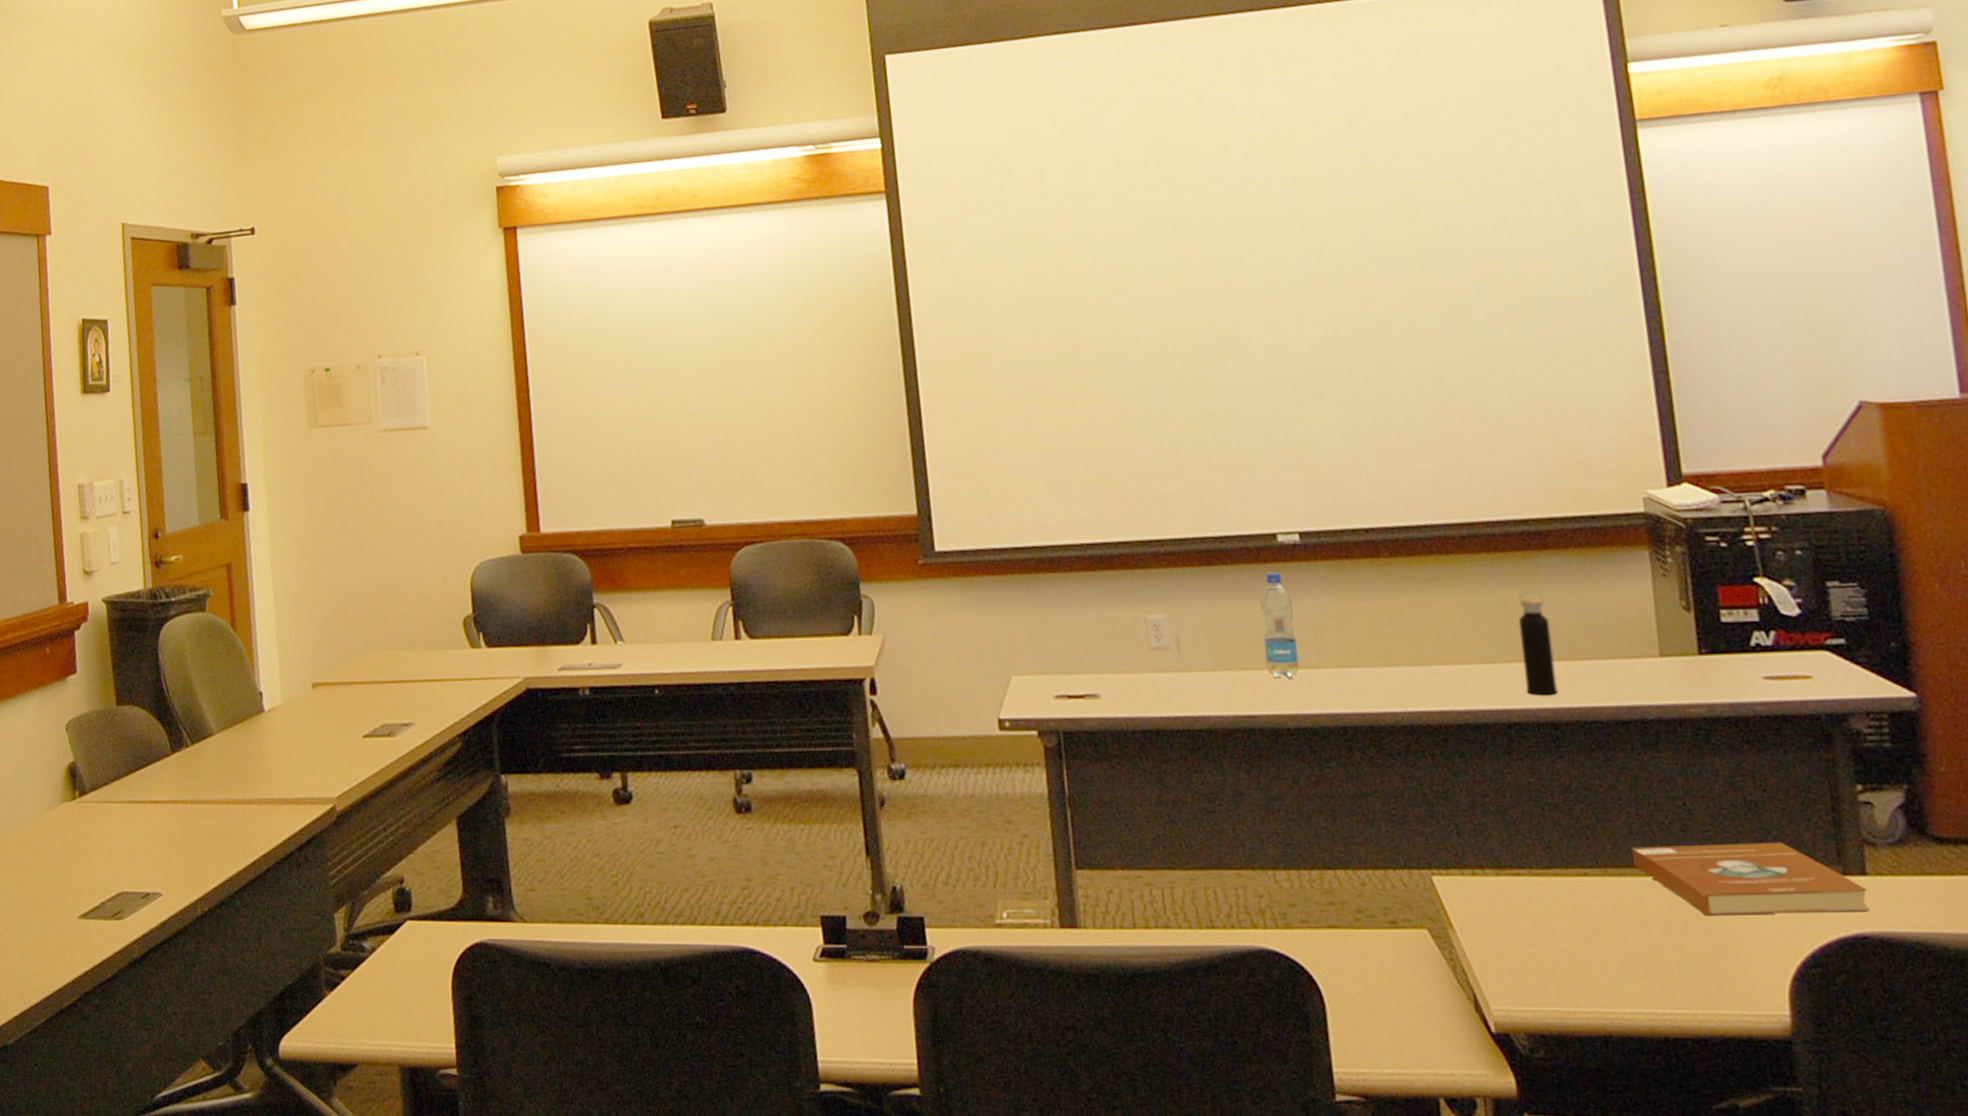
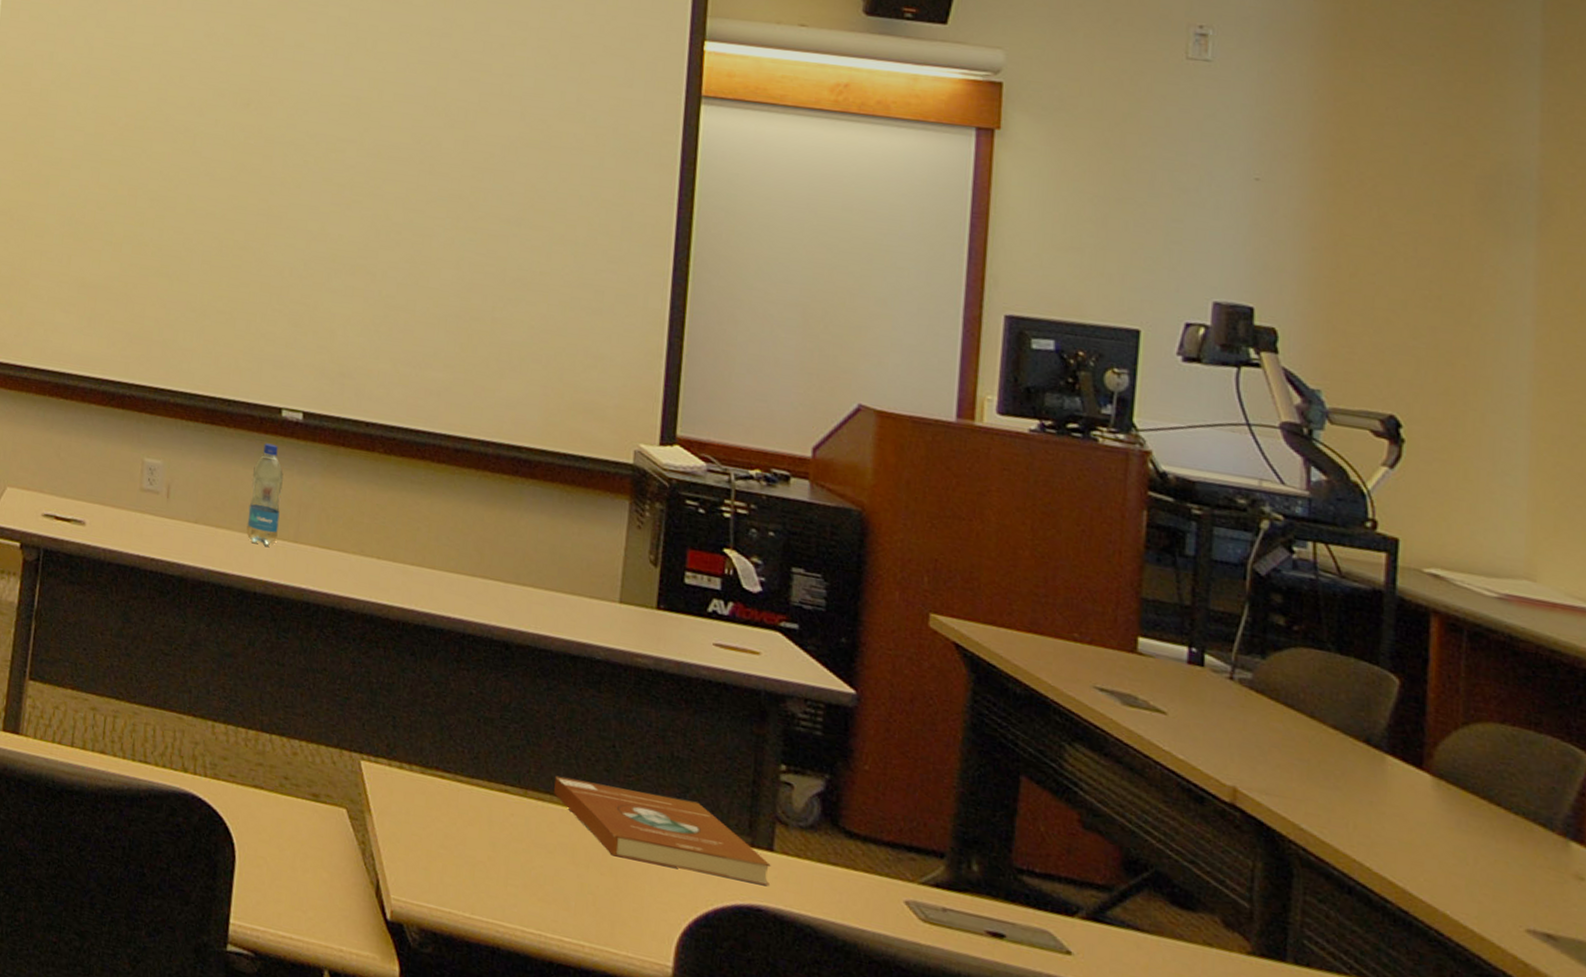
water bottle: present [1519,591,1558,696] -> none [487,513,522,617]

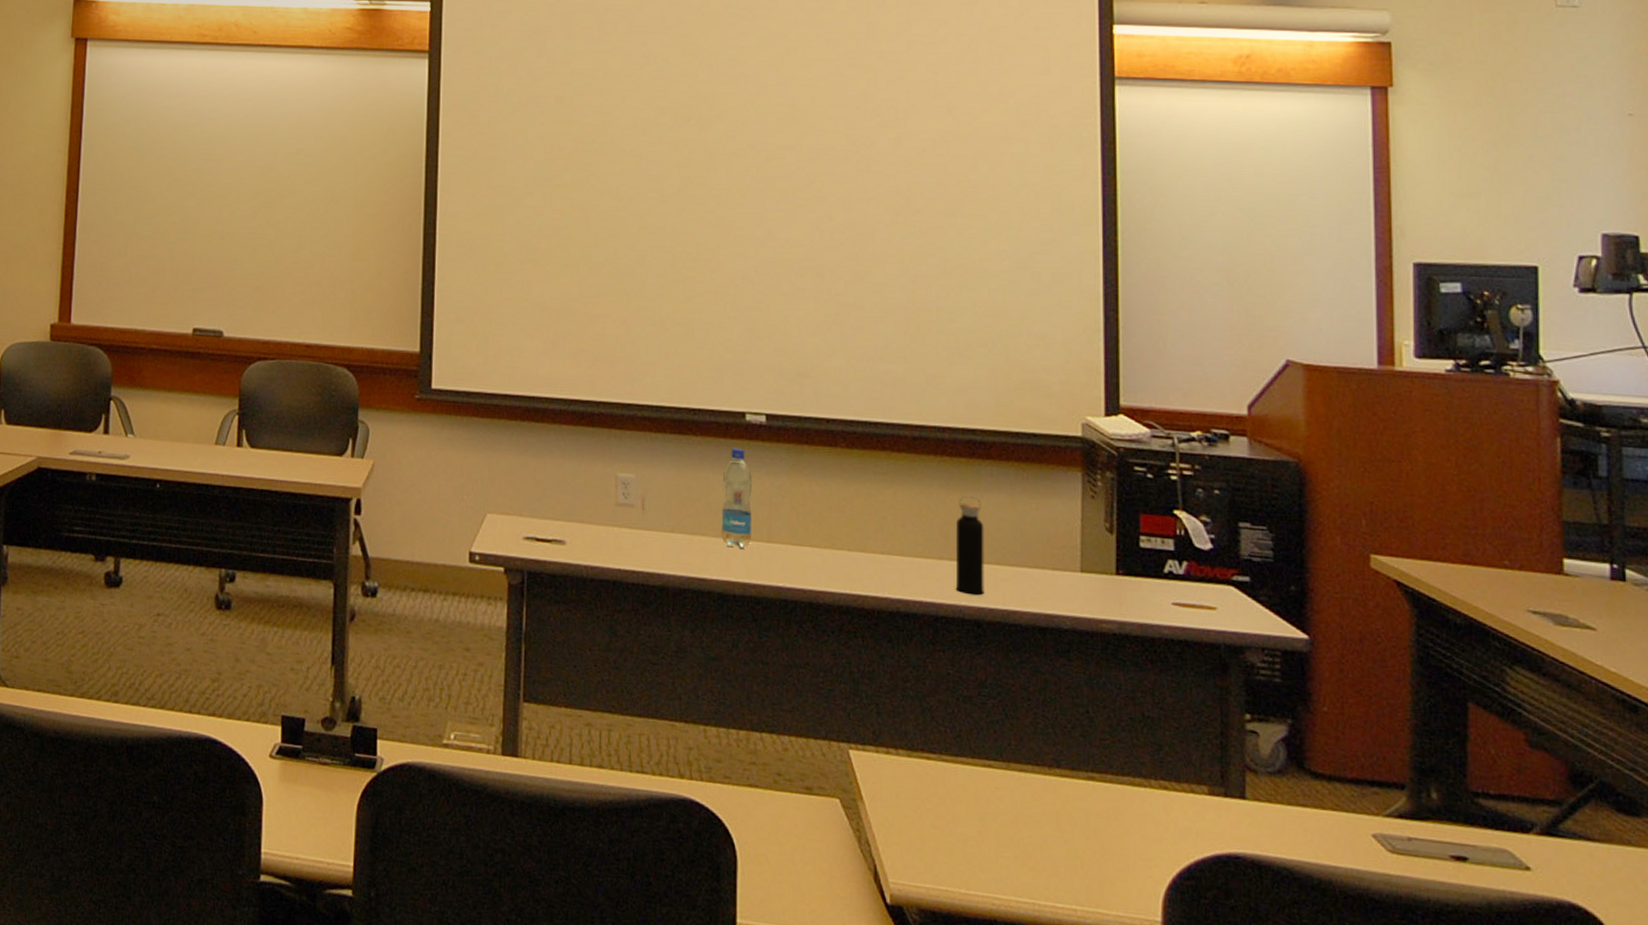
water bottle: none [487,513,522,617] -> present [955,496,984,596]
book: present [554,775,771,886] -> none [1035,746,1245,833]

